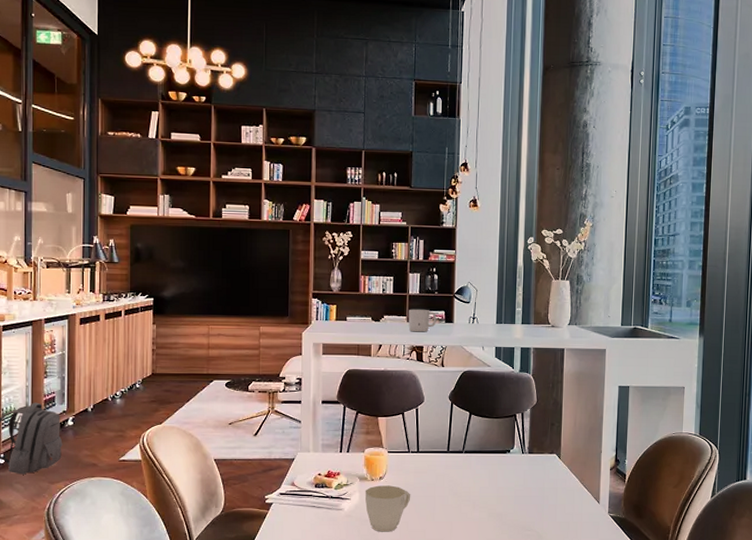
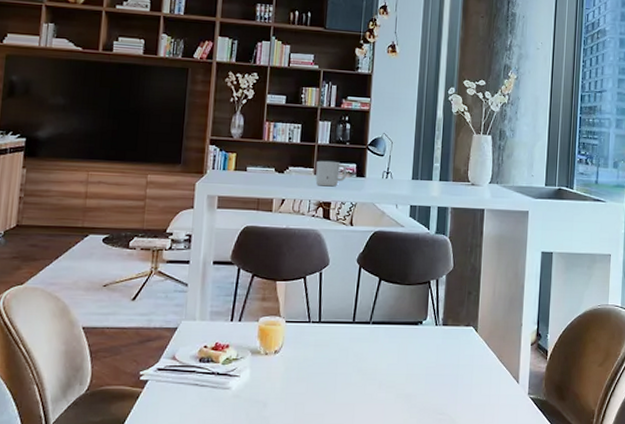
cup: present [364,485,411,532] -> none [256,360,310,416]

